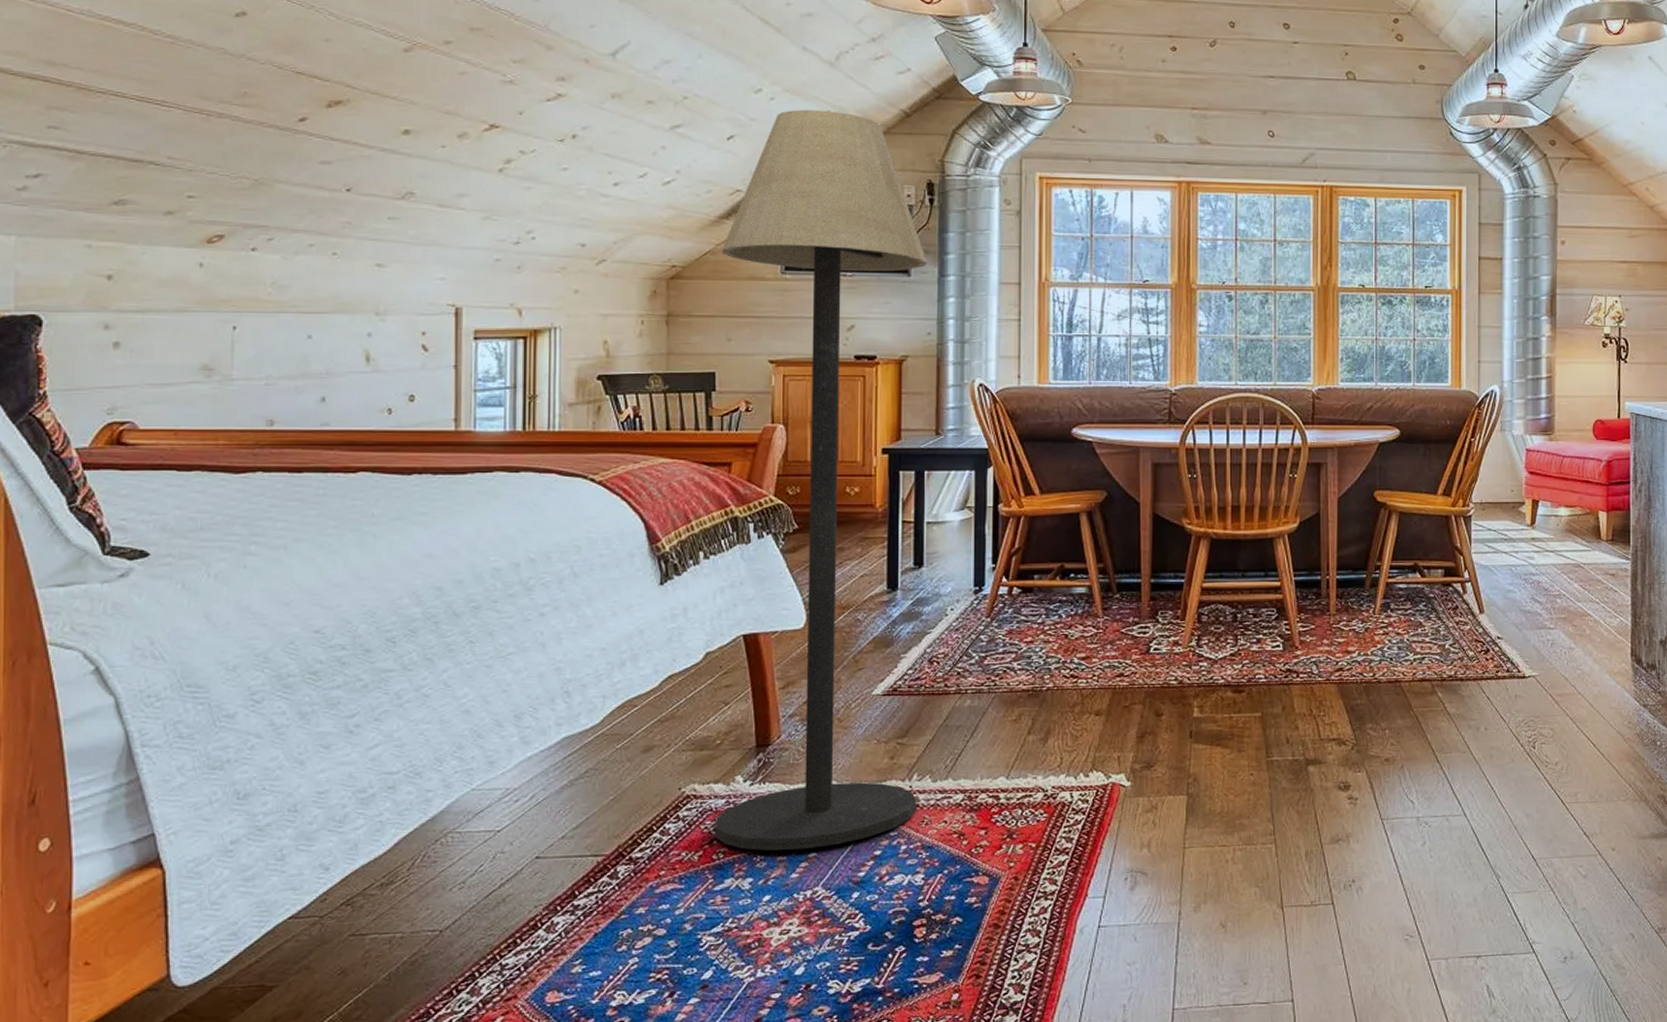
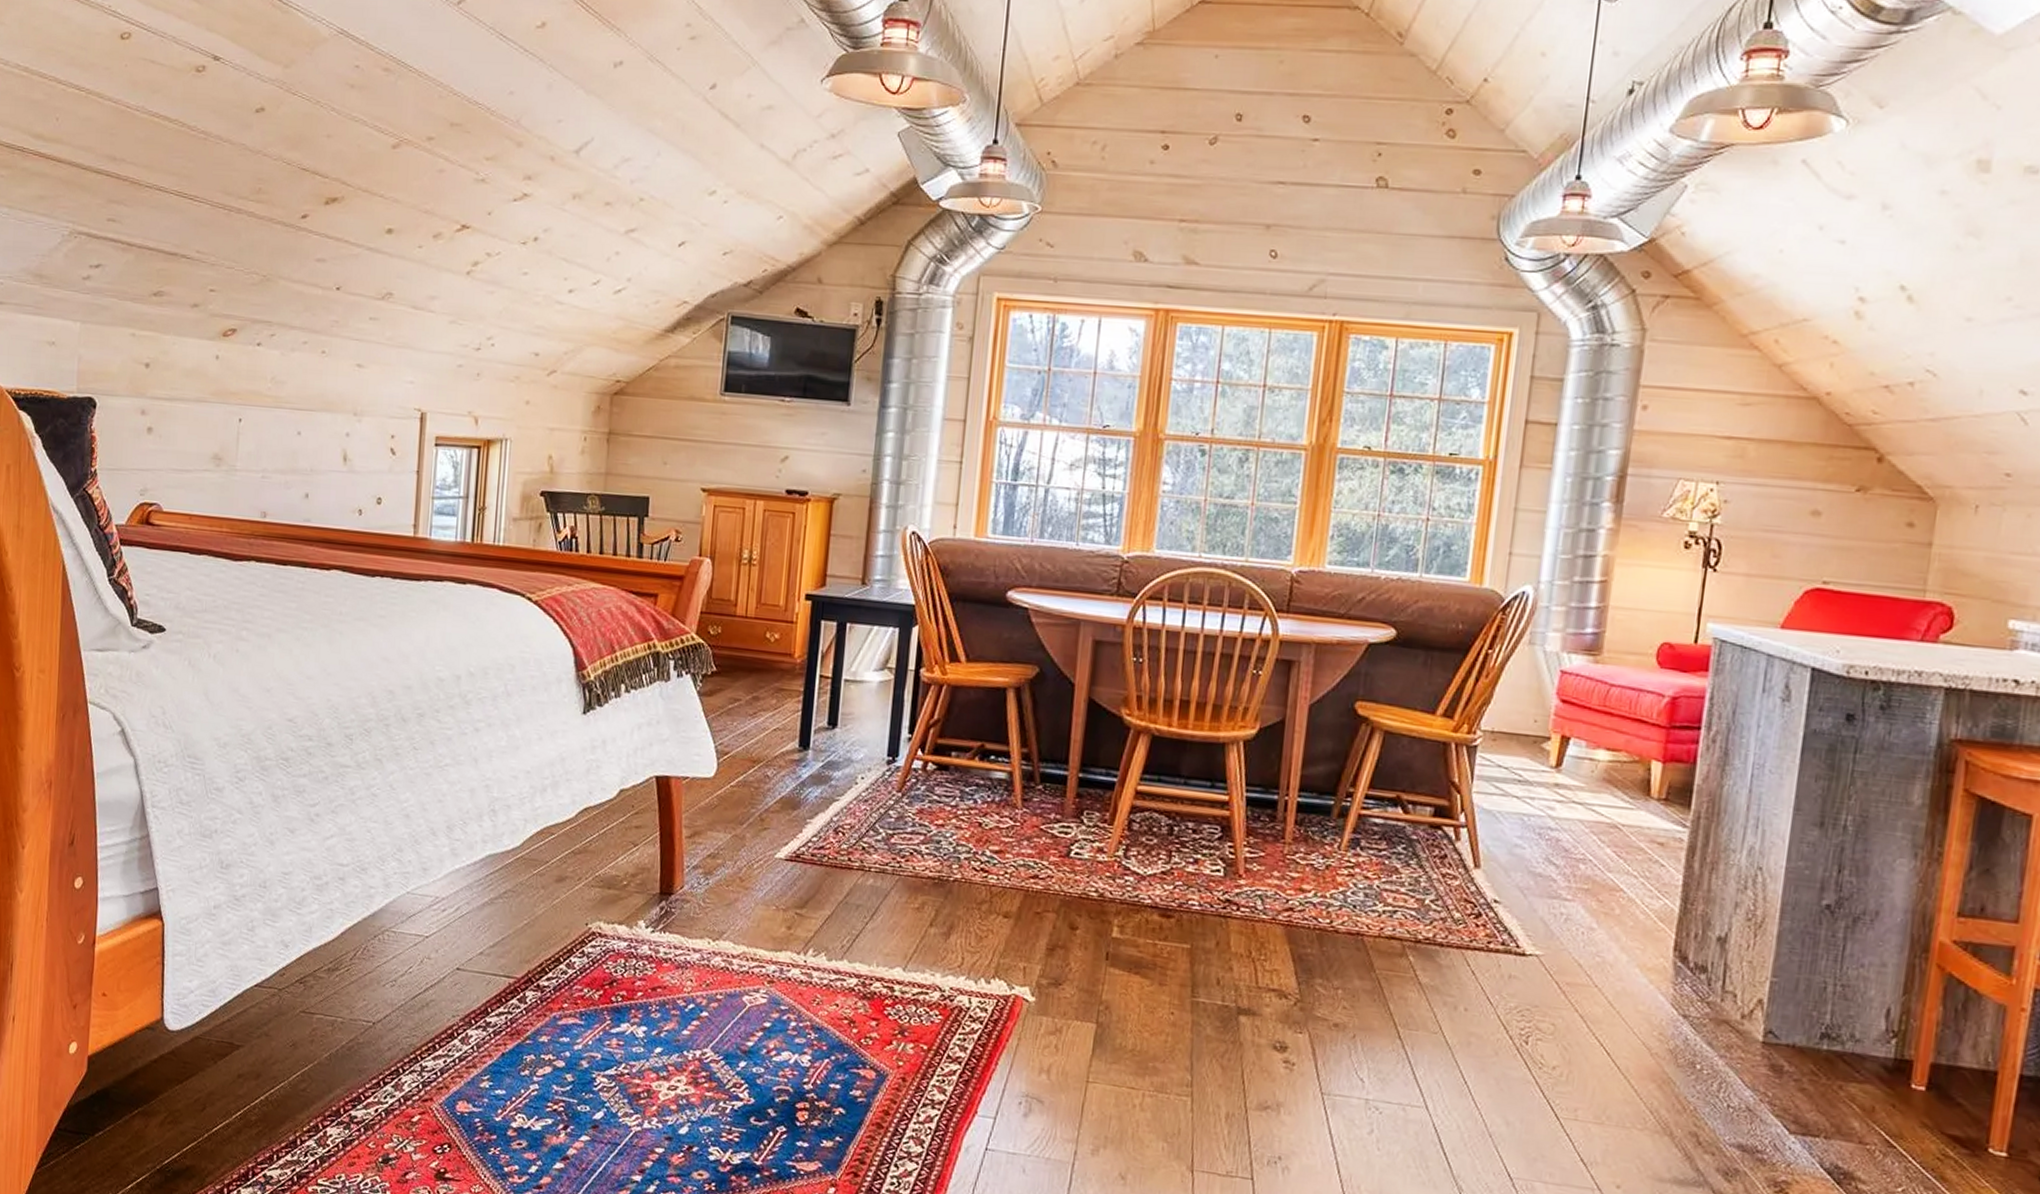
floor lamp: present [714,109,928,851] -> none [614,214,869,1009]

